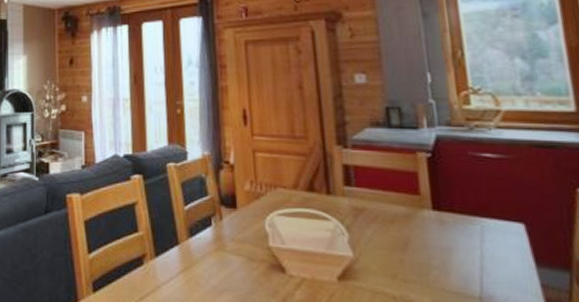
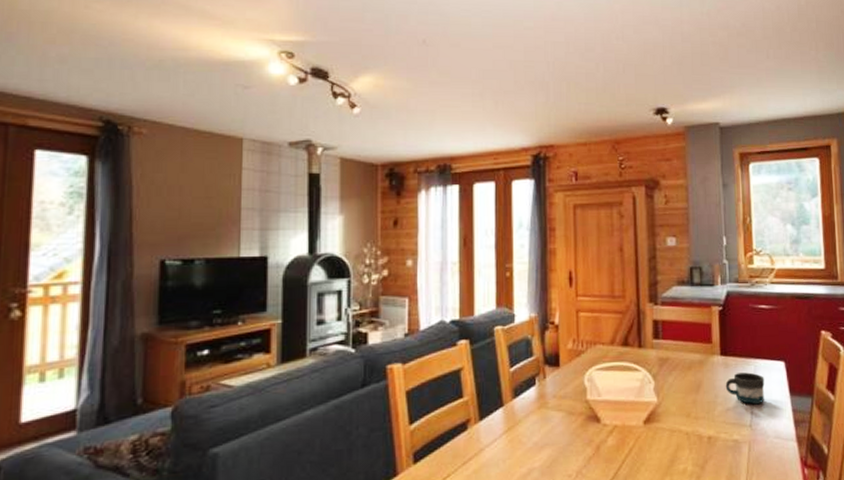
mug: none [441,232,498,273] -> present [725,372,765,405]

